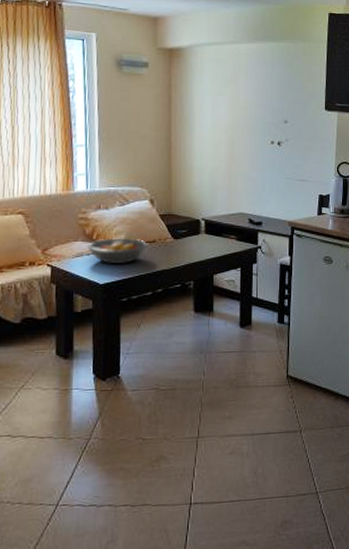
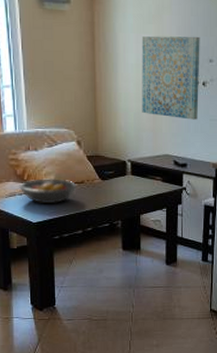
wall art: none [217,98,275,178] -> present [141,36,200,120]

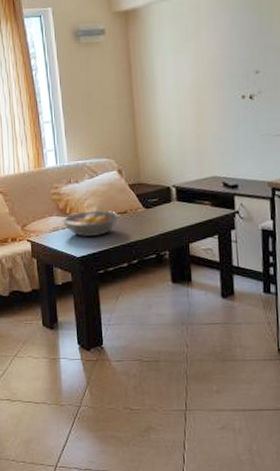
wall art: present [141,36,200,120] -> none [179,48,247,137]

